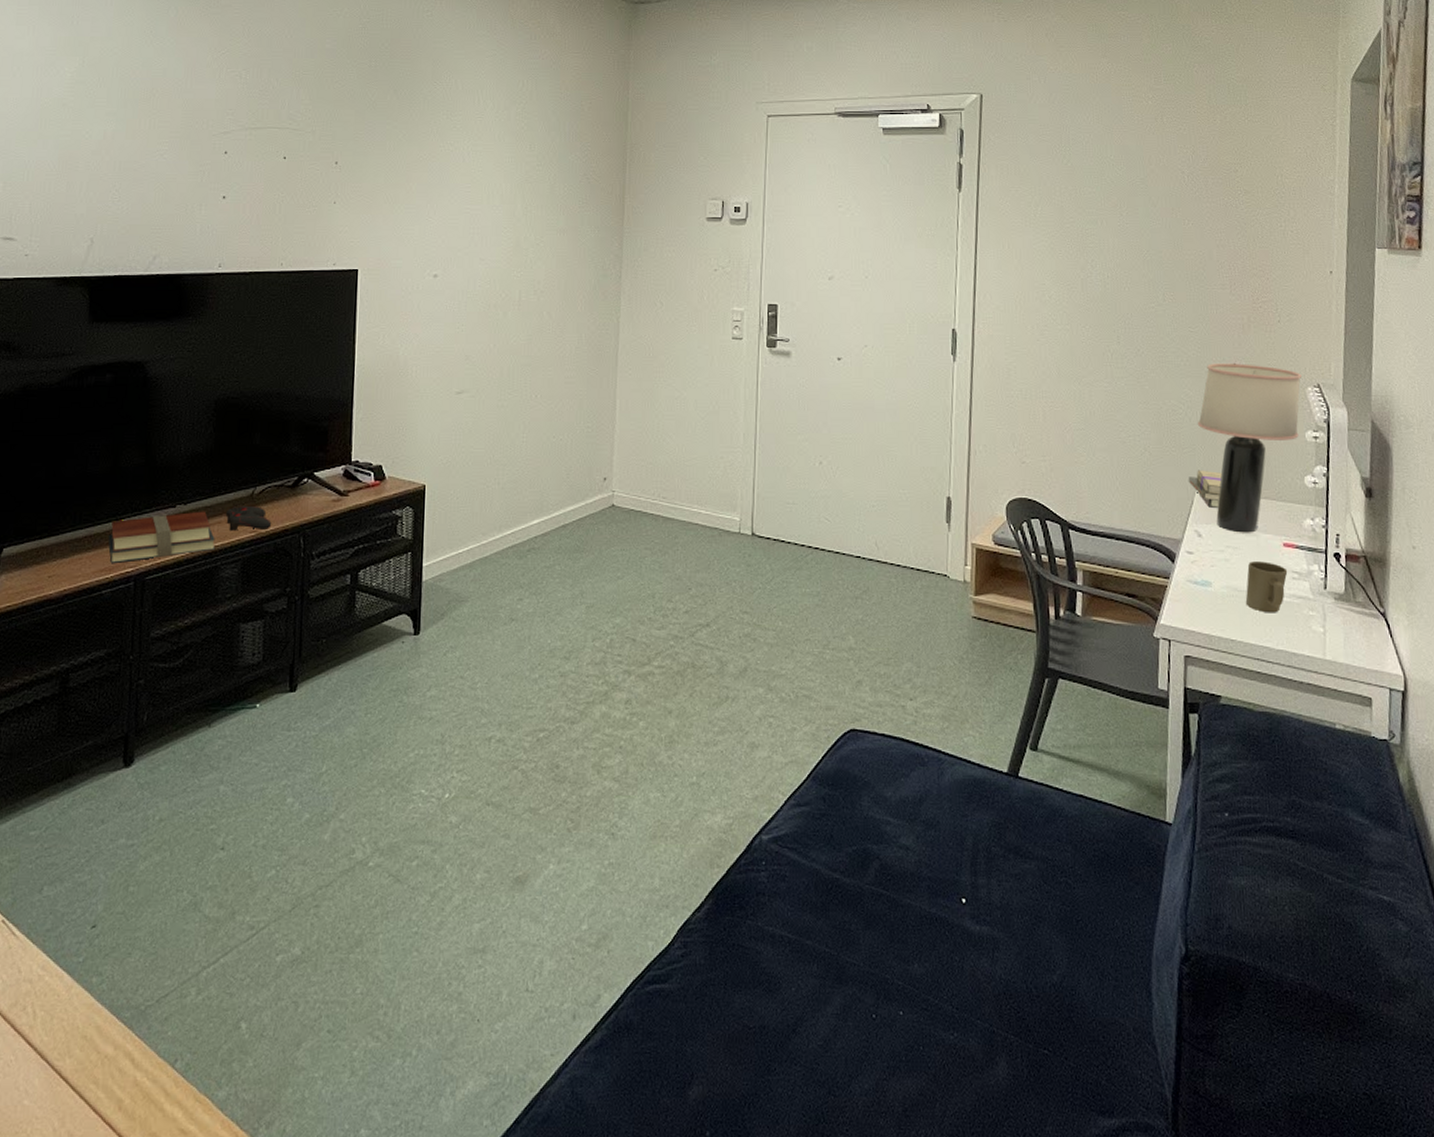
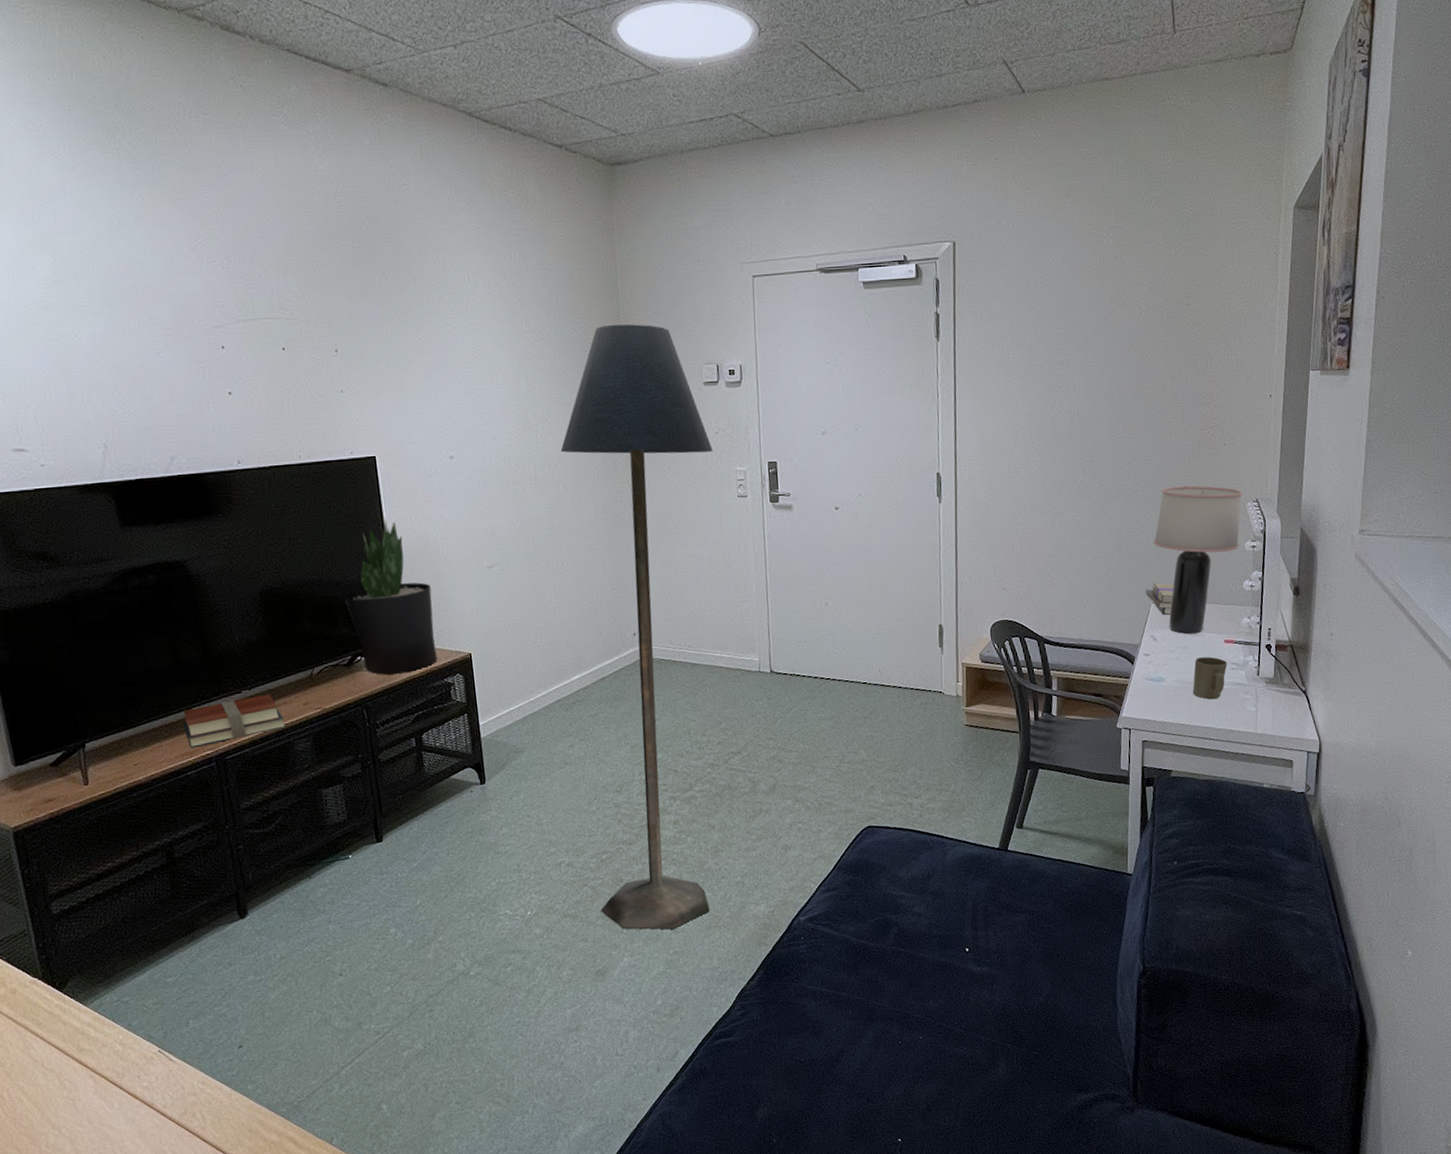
game controller: present [225,505,272,531] -> none [289,685,335,709]
planter: none [302,333,393,501] -> present [345,518,438,675]
floor lamp: none [529,154,710,834] -> present [560,324,713,930]

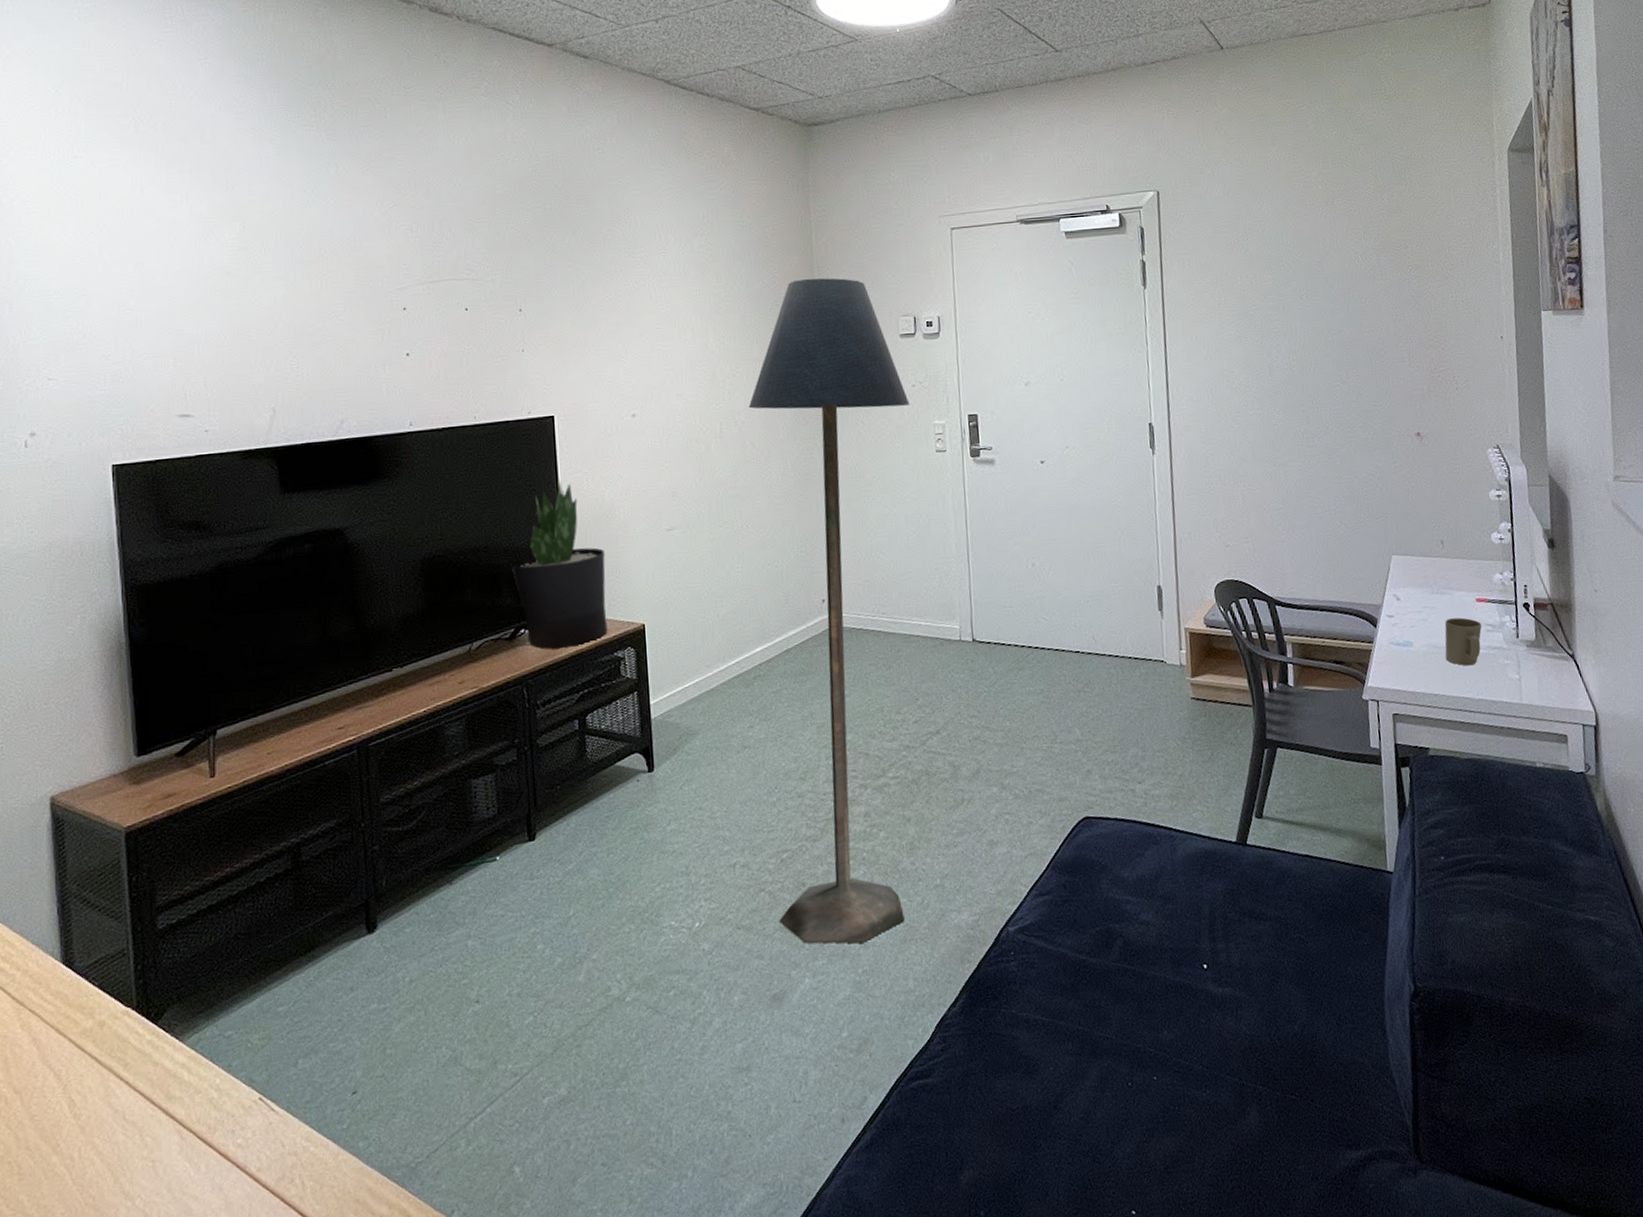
books: present [182,694,287,749] -> none [325,671,438,734]
books: present [1145,582,1174,616] -> none [1383,536,1415,573]
table lamp: present [1153,485,1243,635] -> none [1387,432,1483,593]

